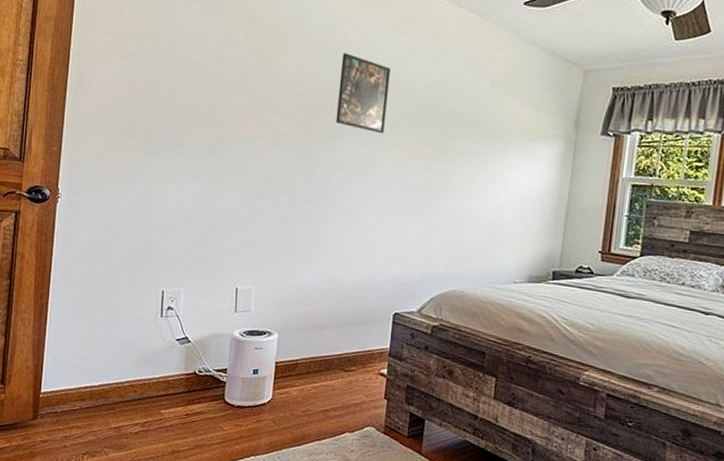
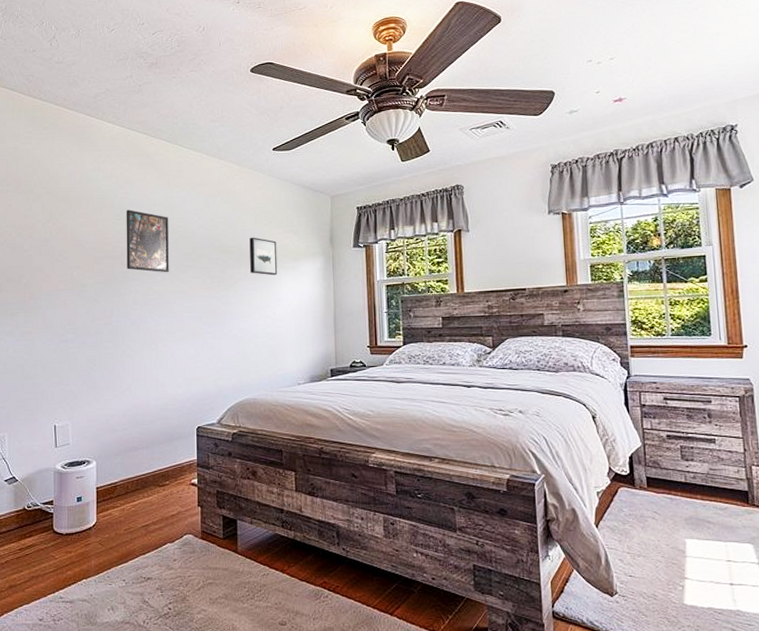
wall art: none [477,105,513,155] -> present [249,237,278,276]

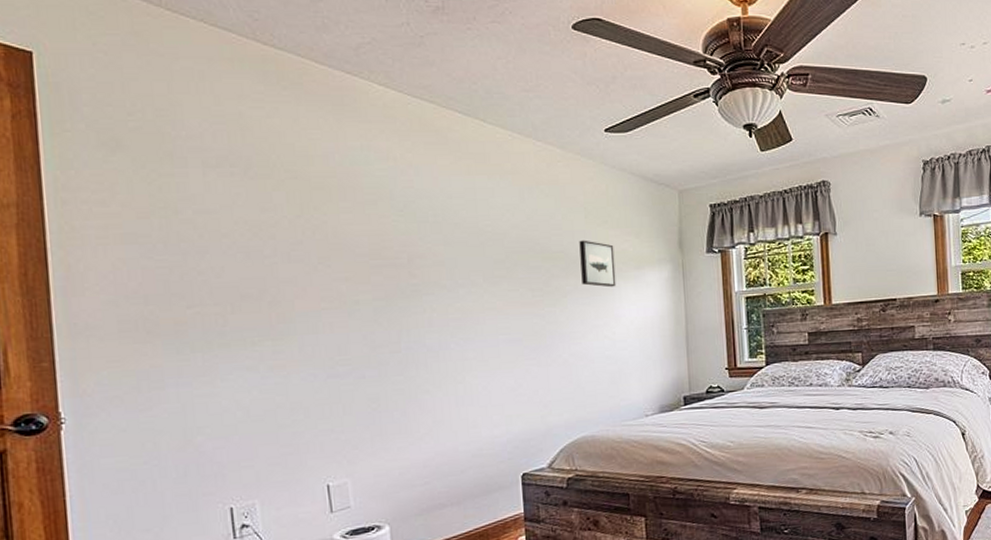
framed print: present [126,210,169,273] -> none [411,203,475,285]

